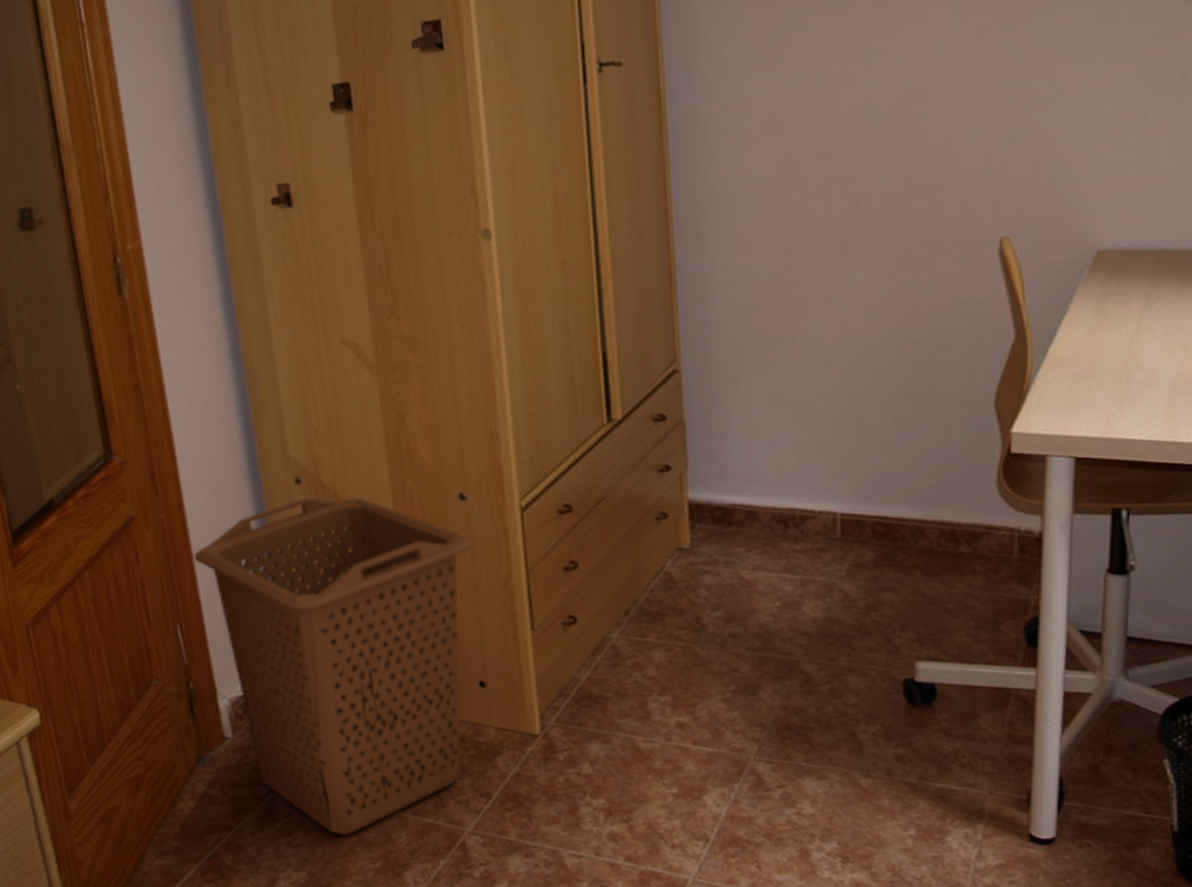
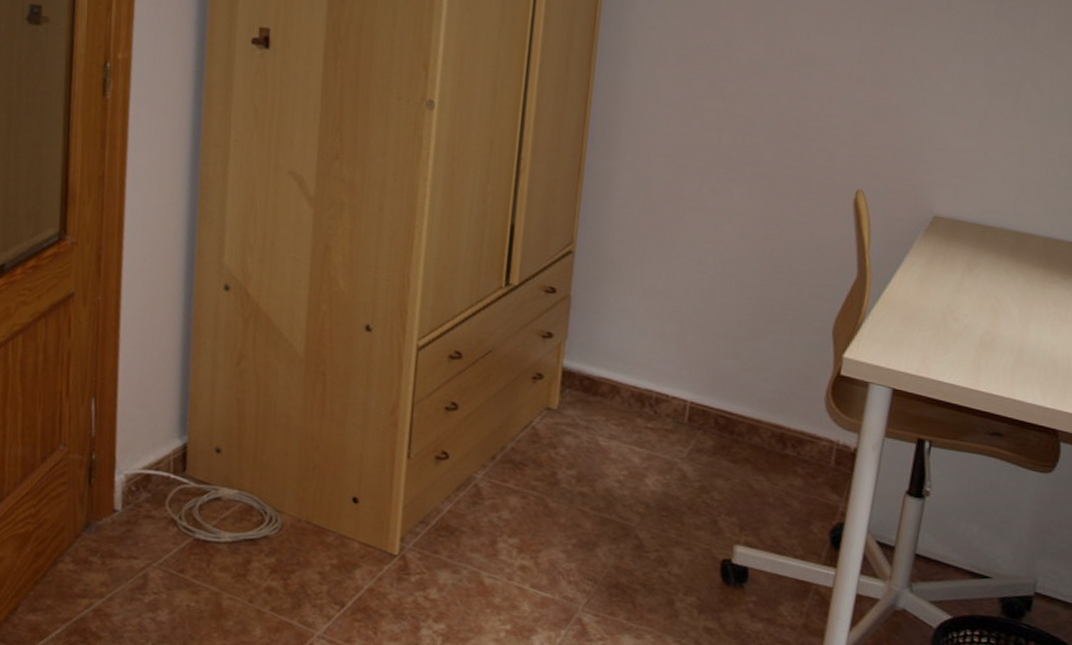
laundry basket: present [193,497,474,836] -> none [120,304,371,621]

